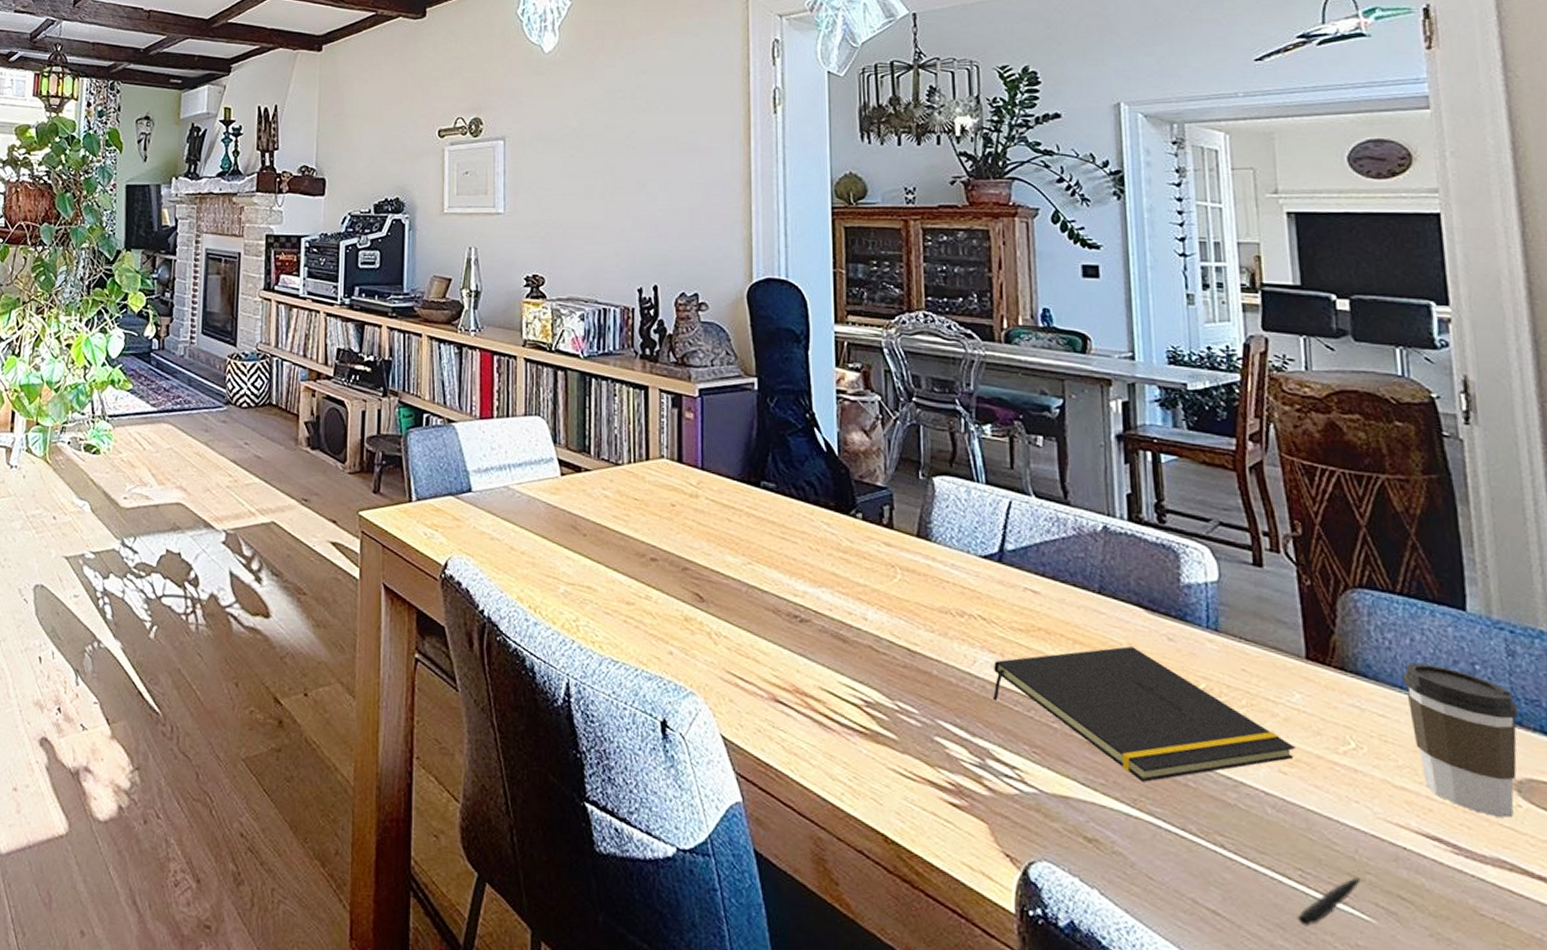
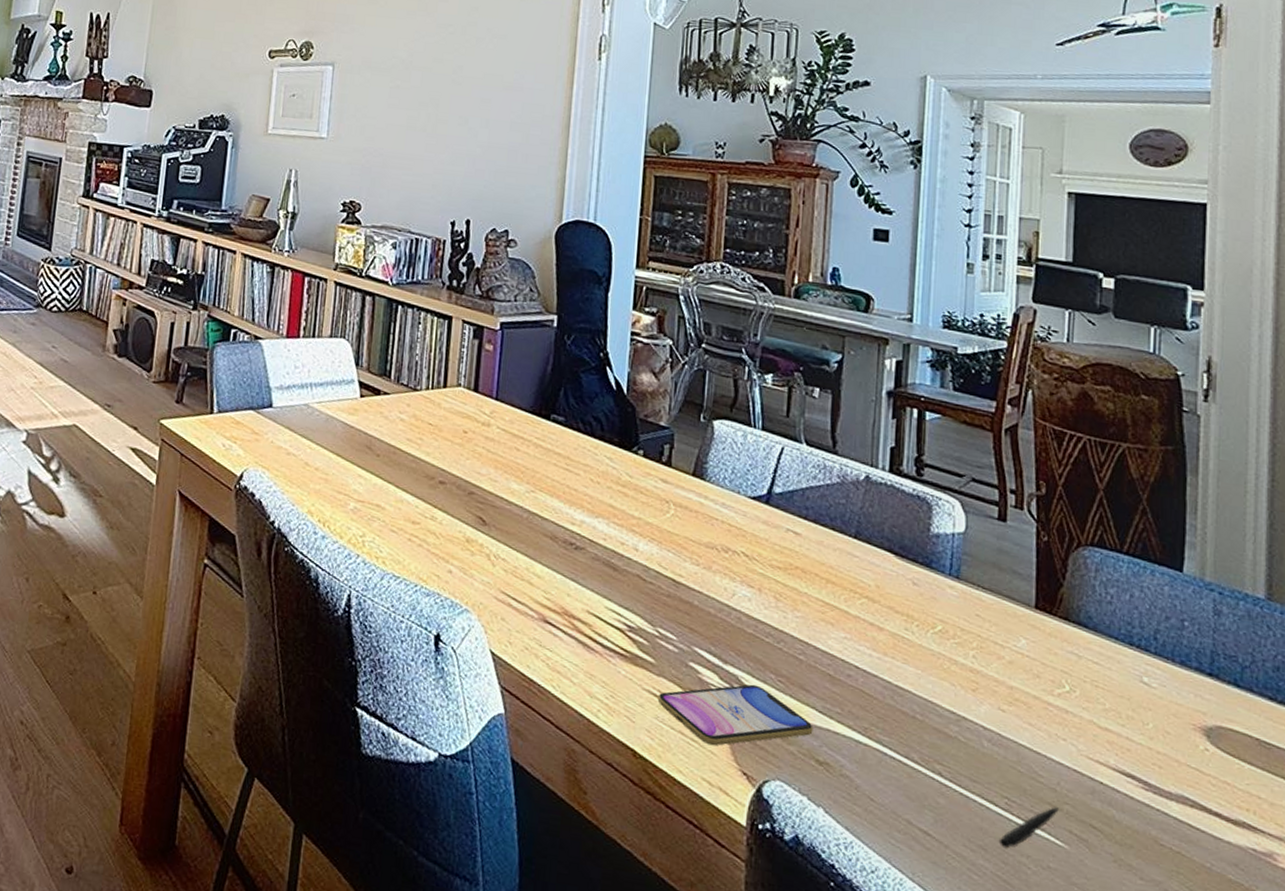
smartphone: none [904,757,1077,827] -> present [657,684,813,746]
notepad: present [992,646,1296,782] -> none [746,588,1016,713]
coffee cup: present [1402,663,1519,818] -> none [1118,616,1218,760]

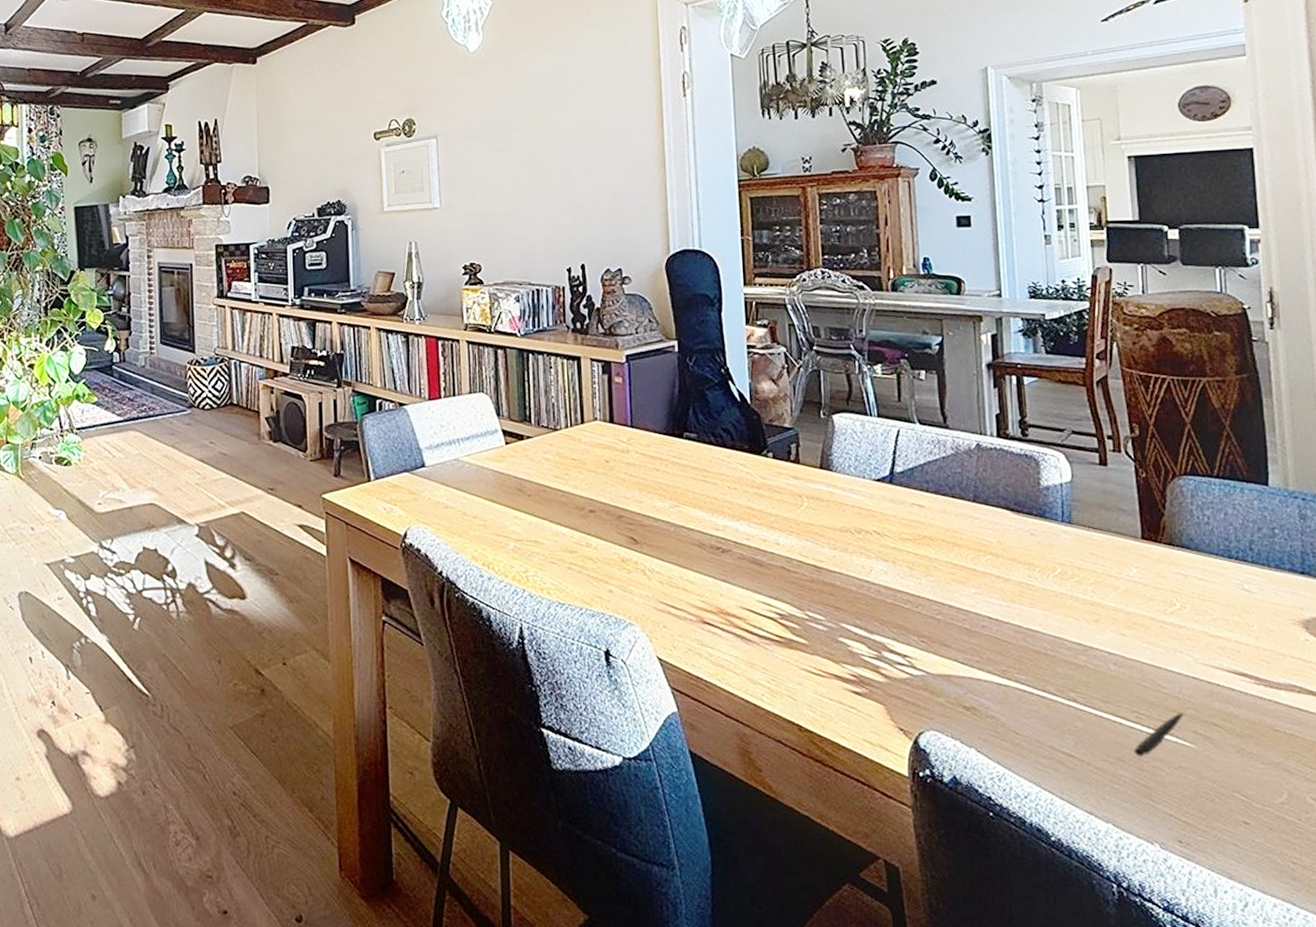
smartphone: present [657,684,813,746] -> none [814,648,958,709]

